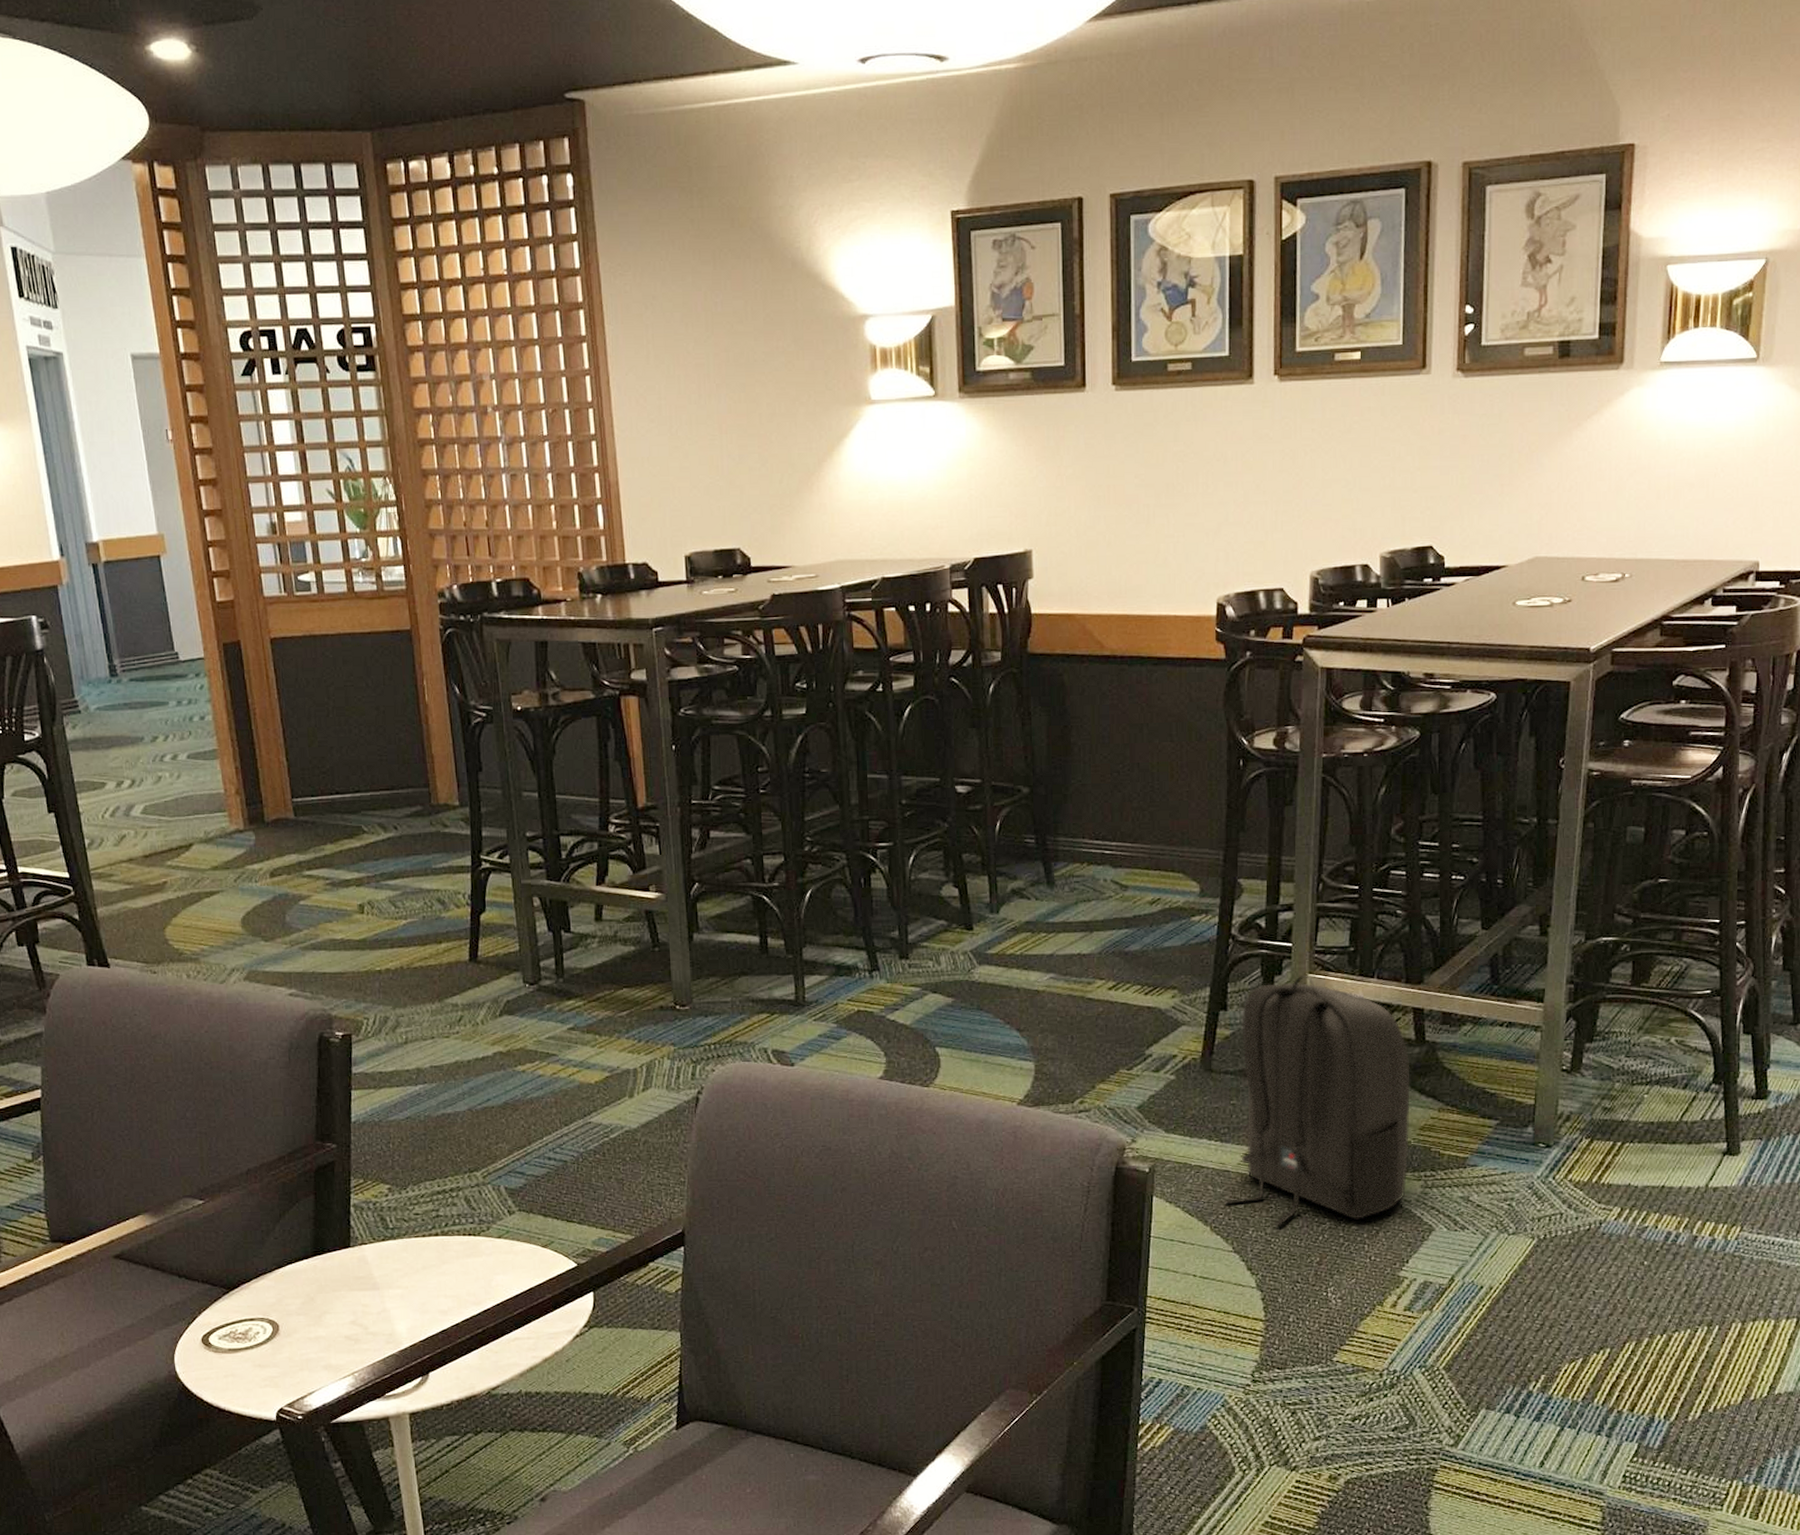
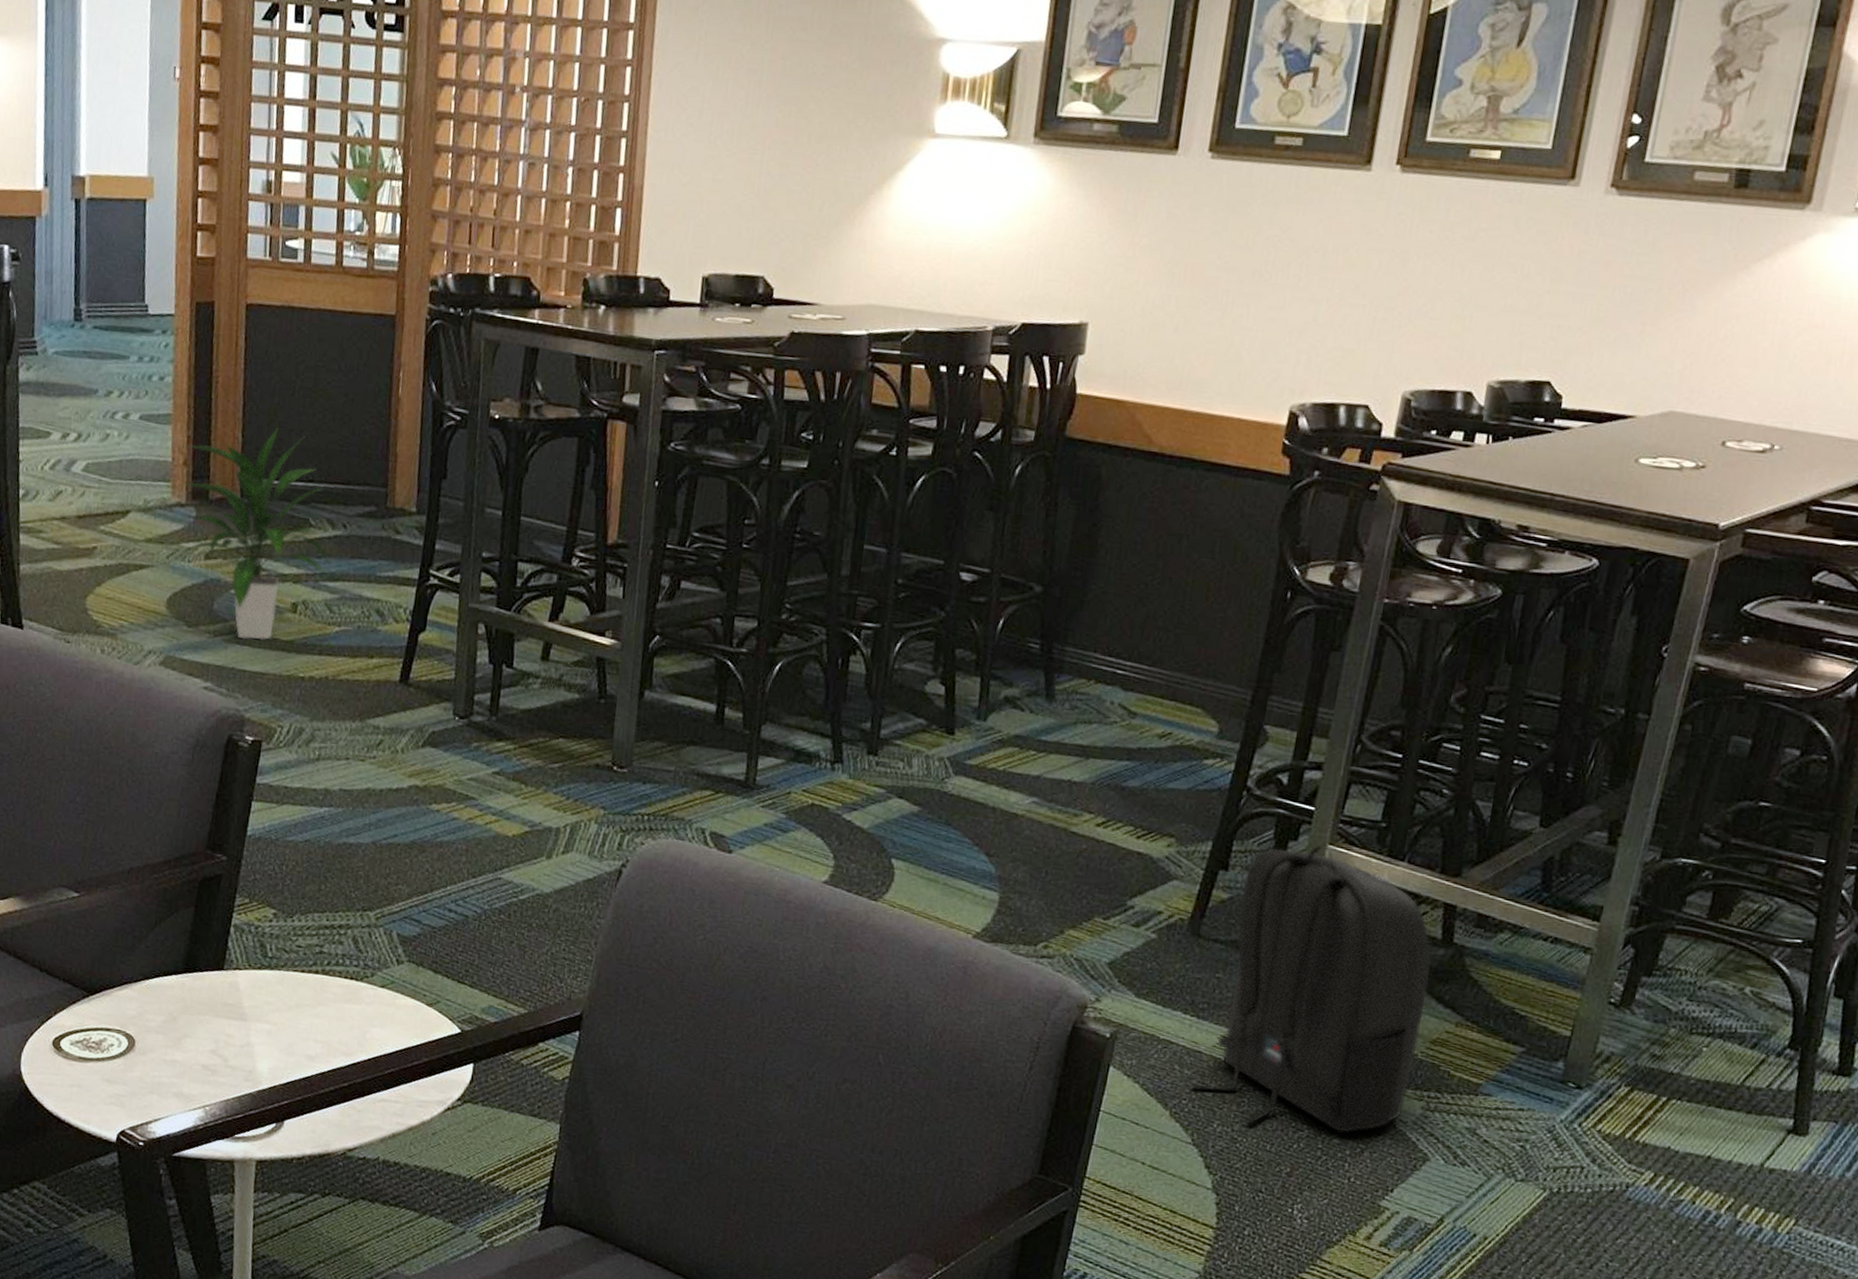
indoor plant: none [231,746,387,945] -> present [177,426,330,641]

